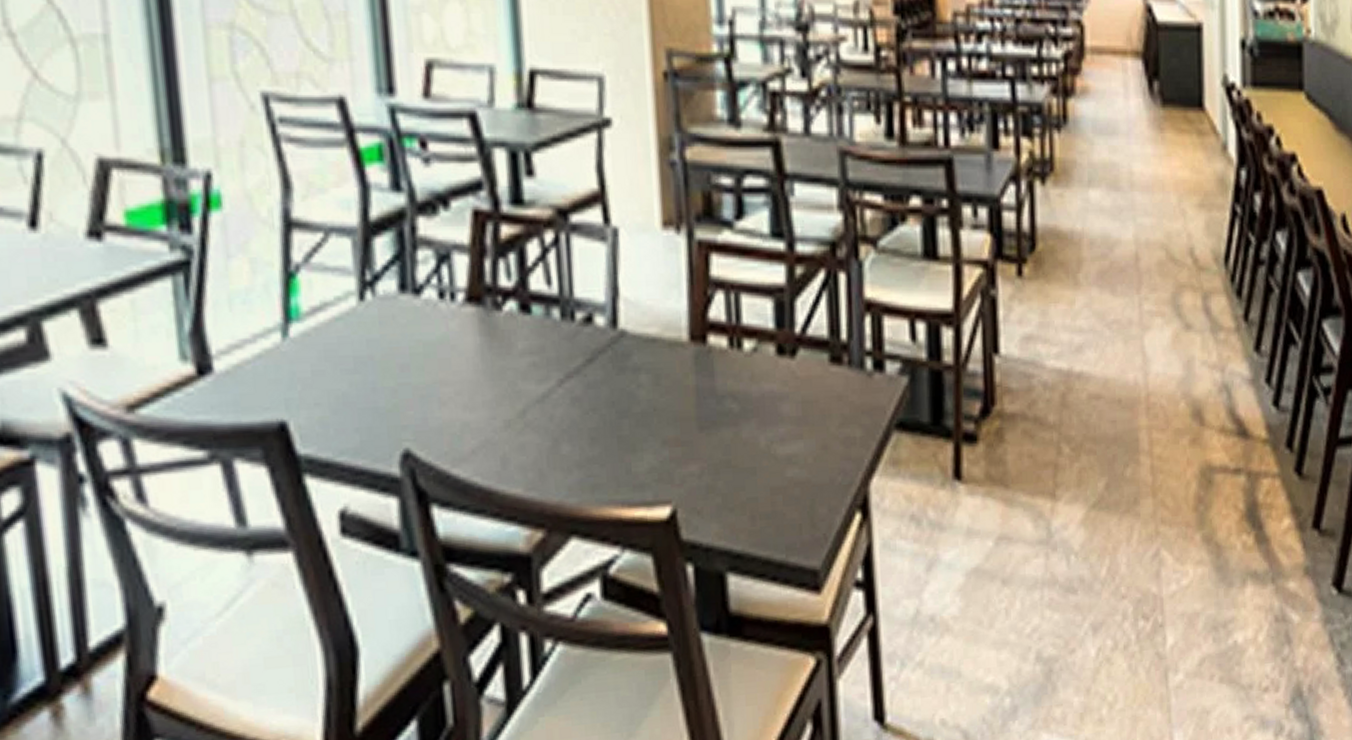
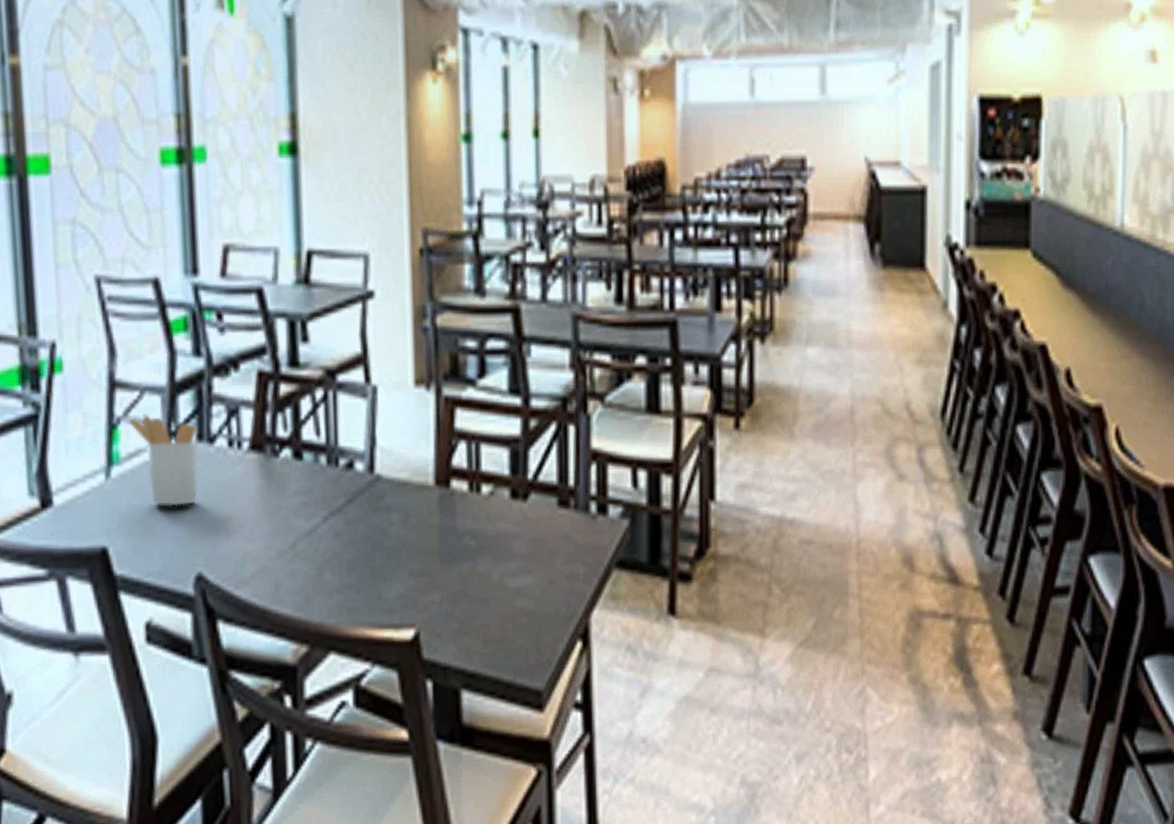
utensil holder: none [309,259,402,371] -> present [128,413,198,507]

